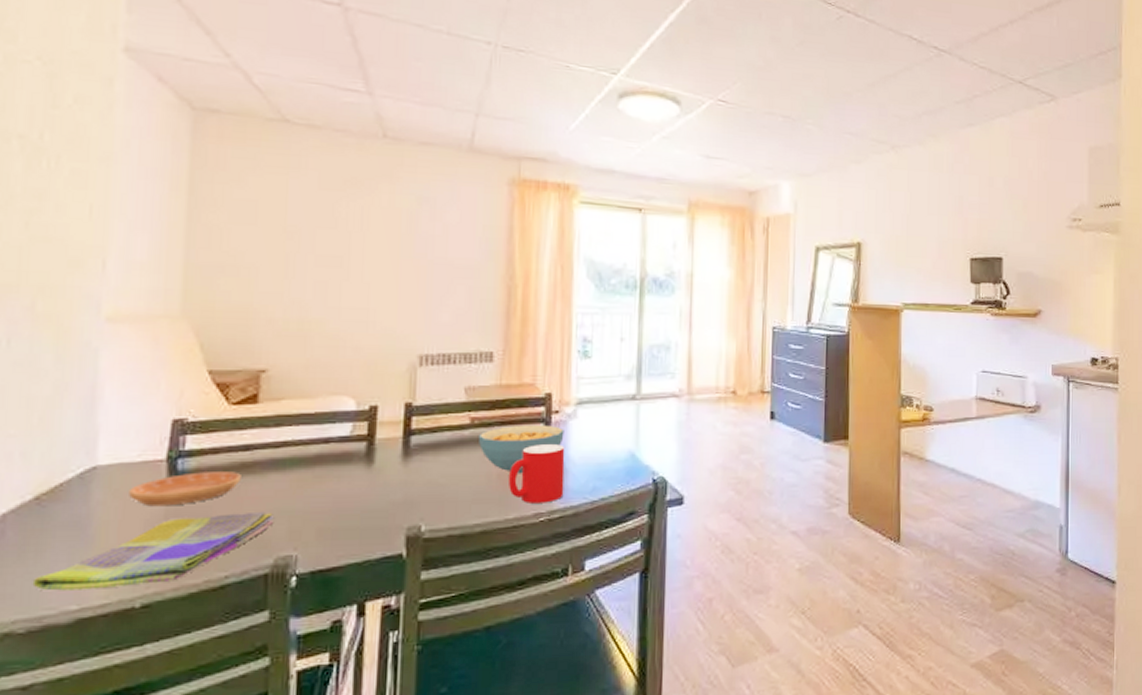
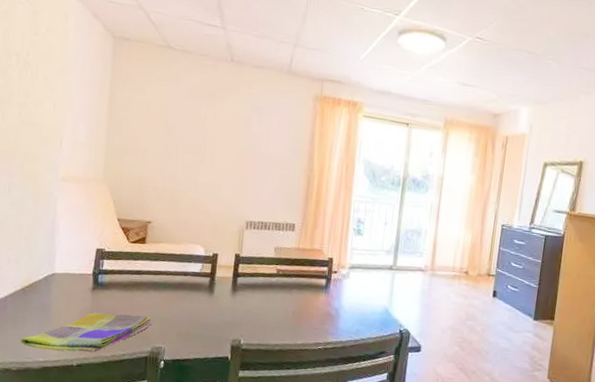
saucer: present [127,471,241,507] -> none [71,285,134,305]
cereal bowl: present [478,424,565,474] -> none [281,278,340,314]
cup: present [509,444,565,503] -> none [299,294,340,337]

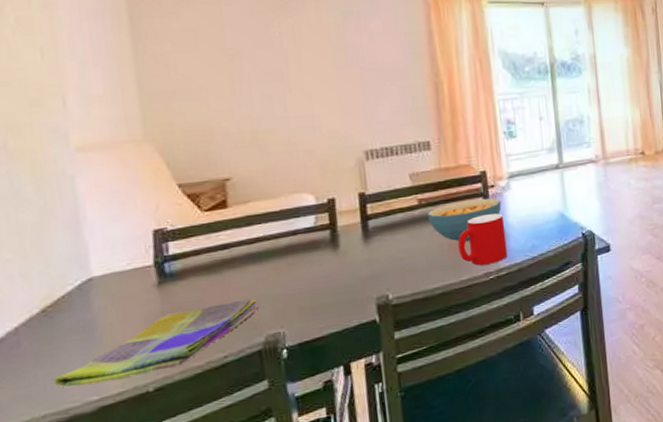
cereal bowl: none [281,278,340,314] -> present [426,198,502,242]
cup: none [299,294,340,337] -> present [458,213,508,266]

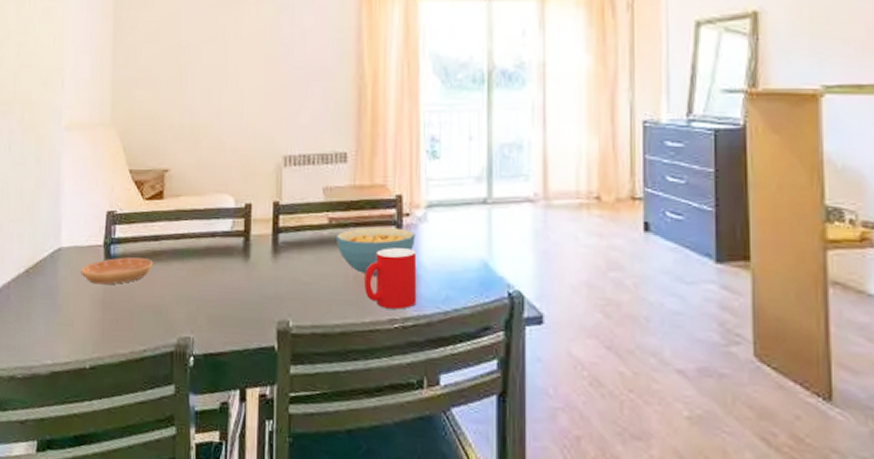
dish towel: present [53,298,260,387] -> none [25,295,177,350]
saucer: none [124,268,224,307] -> present [80,257,153,285]

